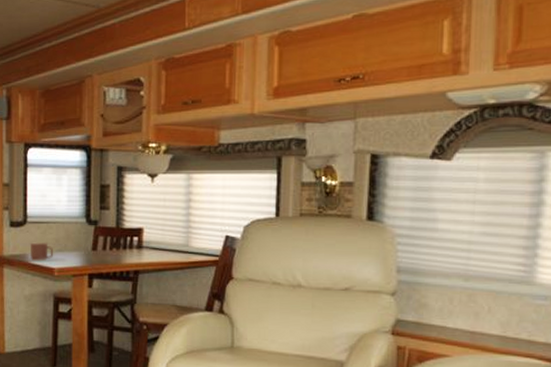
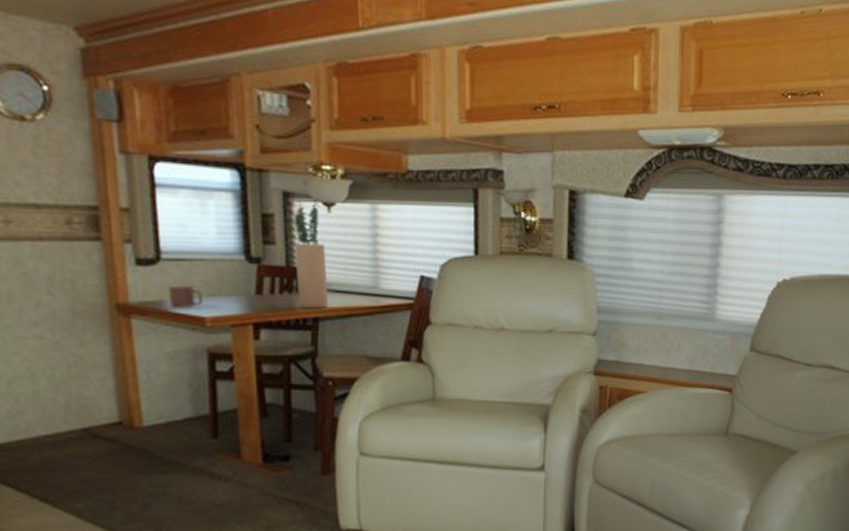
vase: none [123,170,148,264] -> present [294,197,329,309]

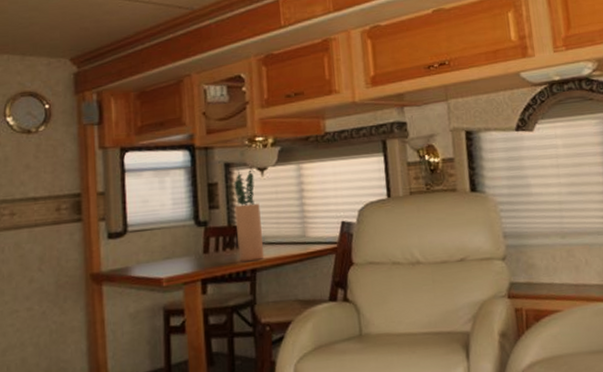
mug: present [167,284,203,311] -> none [132,250,160,275]

